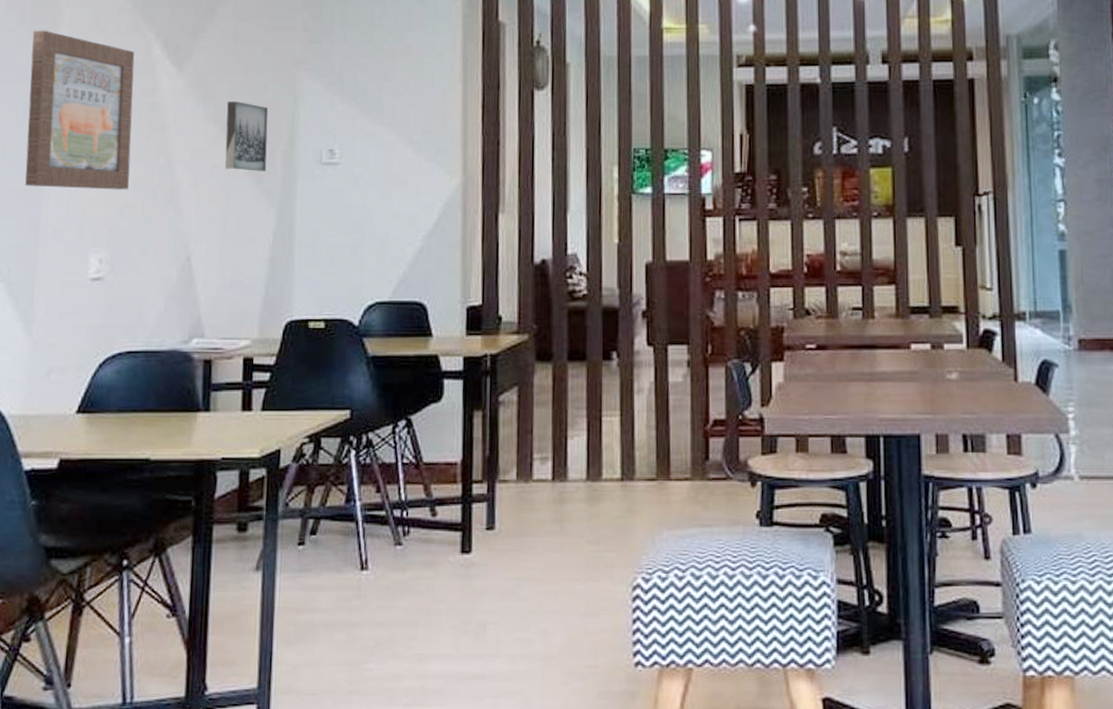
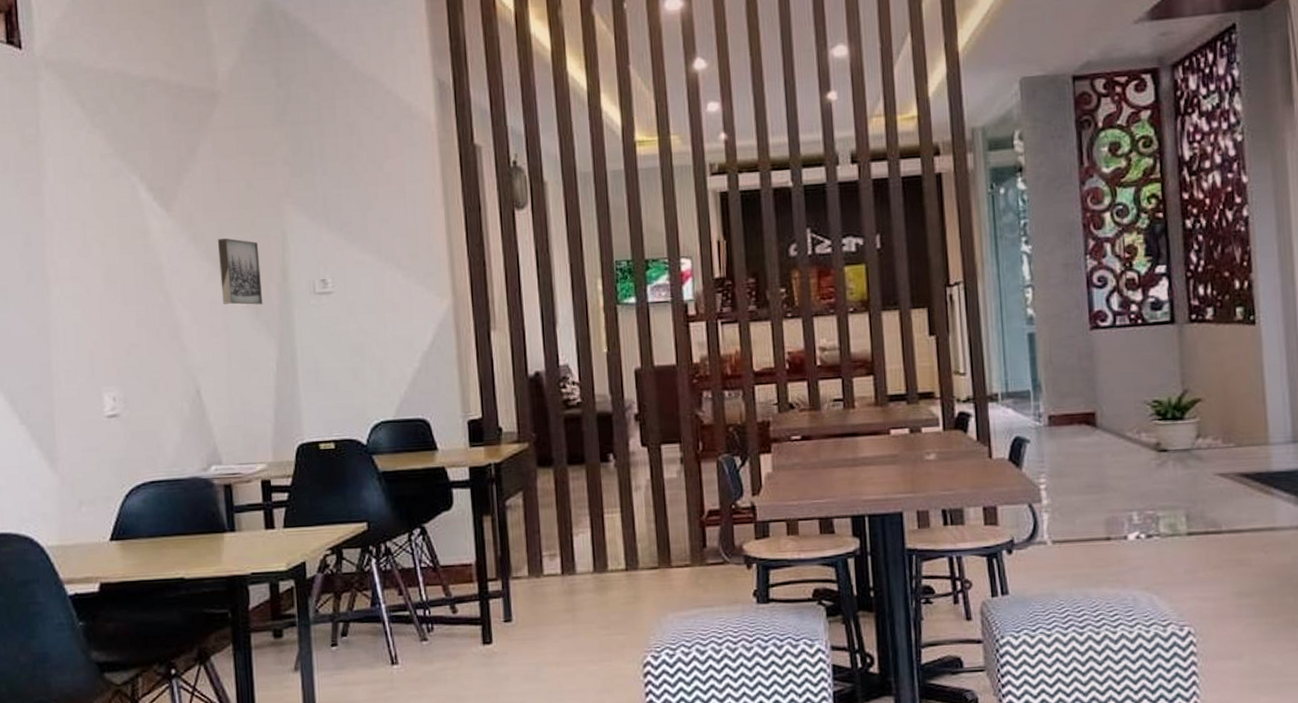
wall art: present [25,30,135,190] -> none [18,179,132,333]

